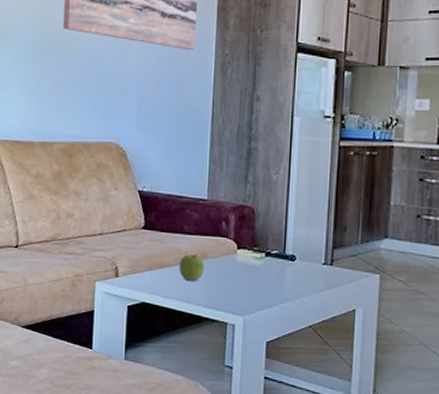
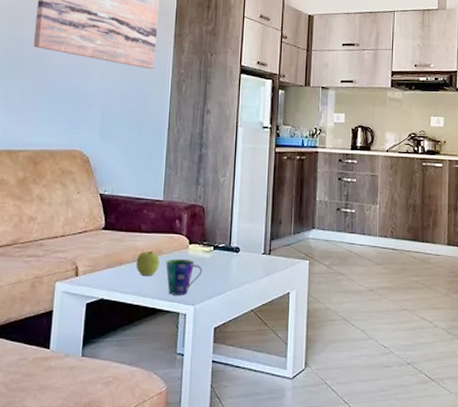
cup: none [211,264,253,304] -> present [166,258,203,295]

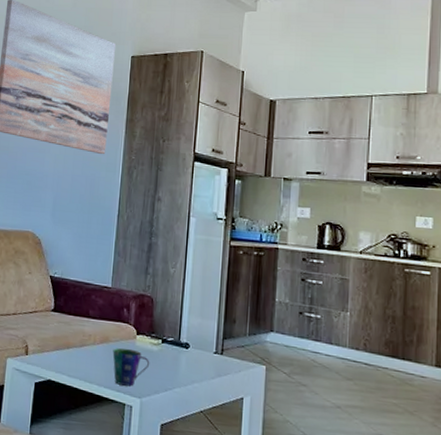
fruit: present [136,250,160,276] -> none [83,337,107,363]

